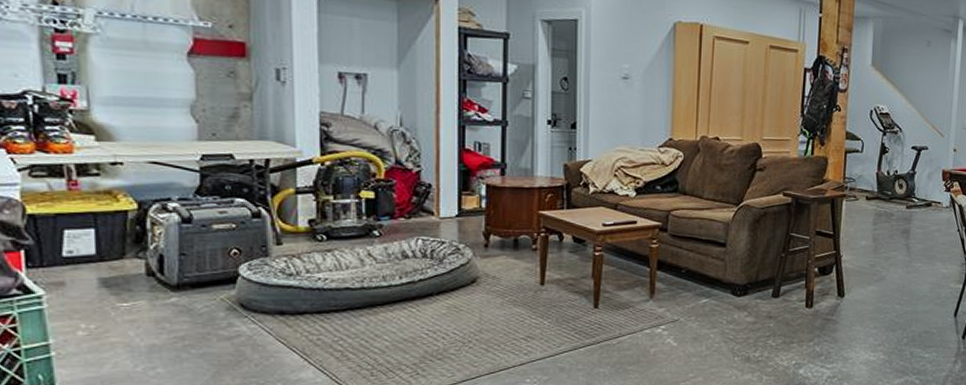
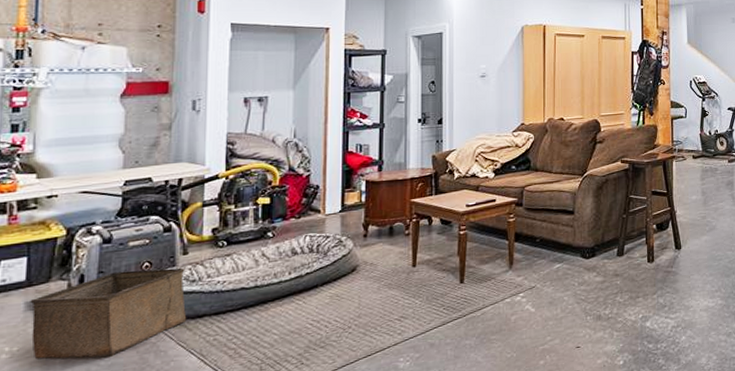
storage bin: none [103,256,286,346] -> present [30,268,187,360]

